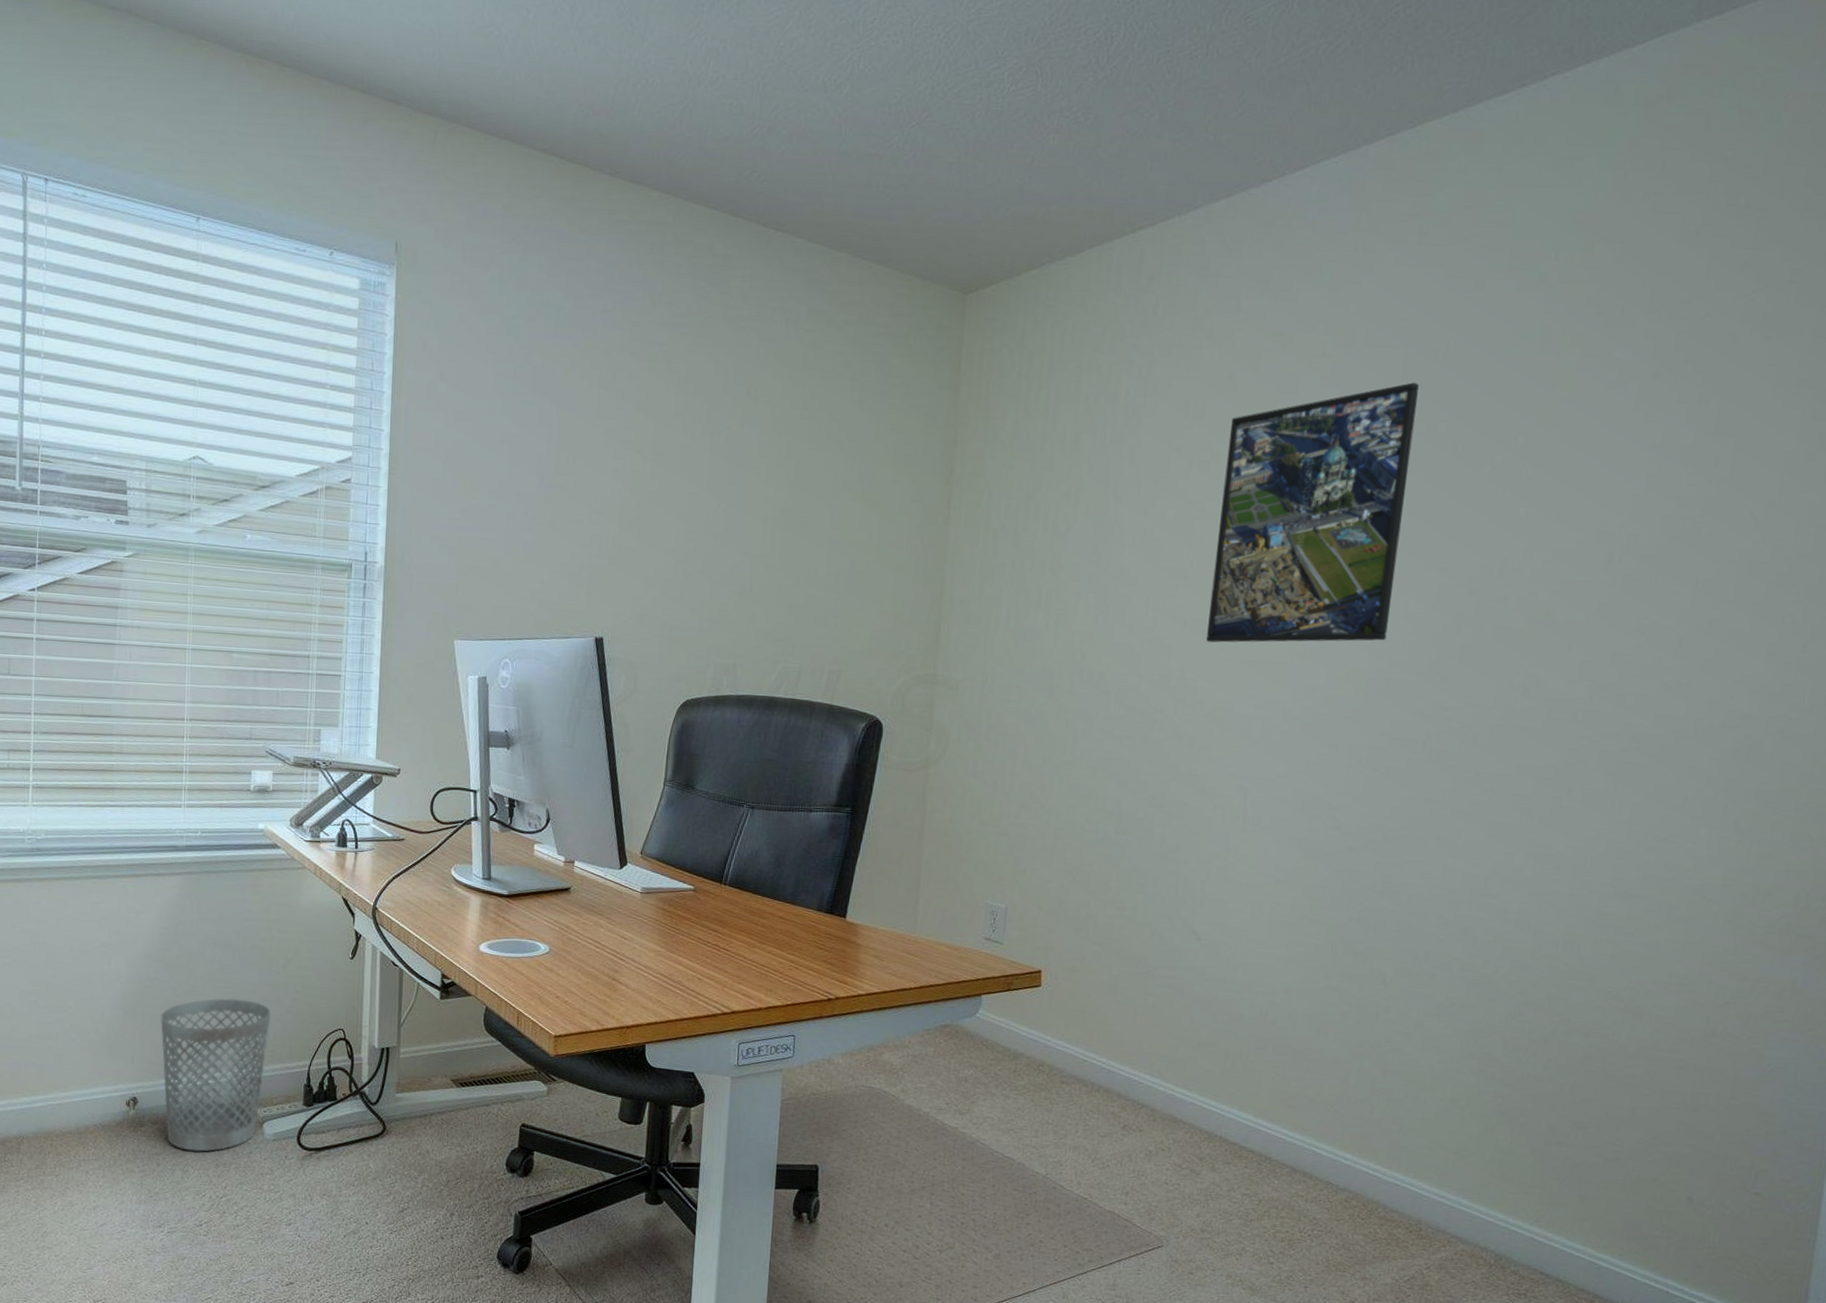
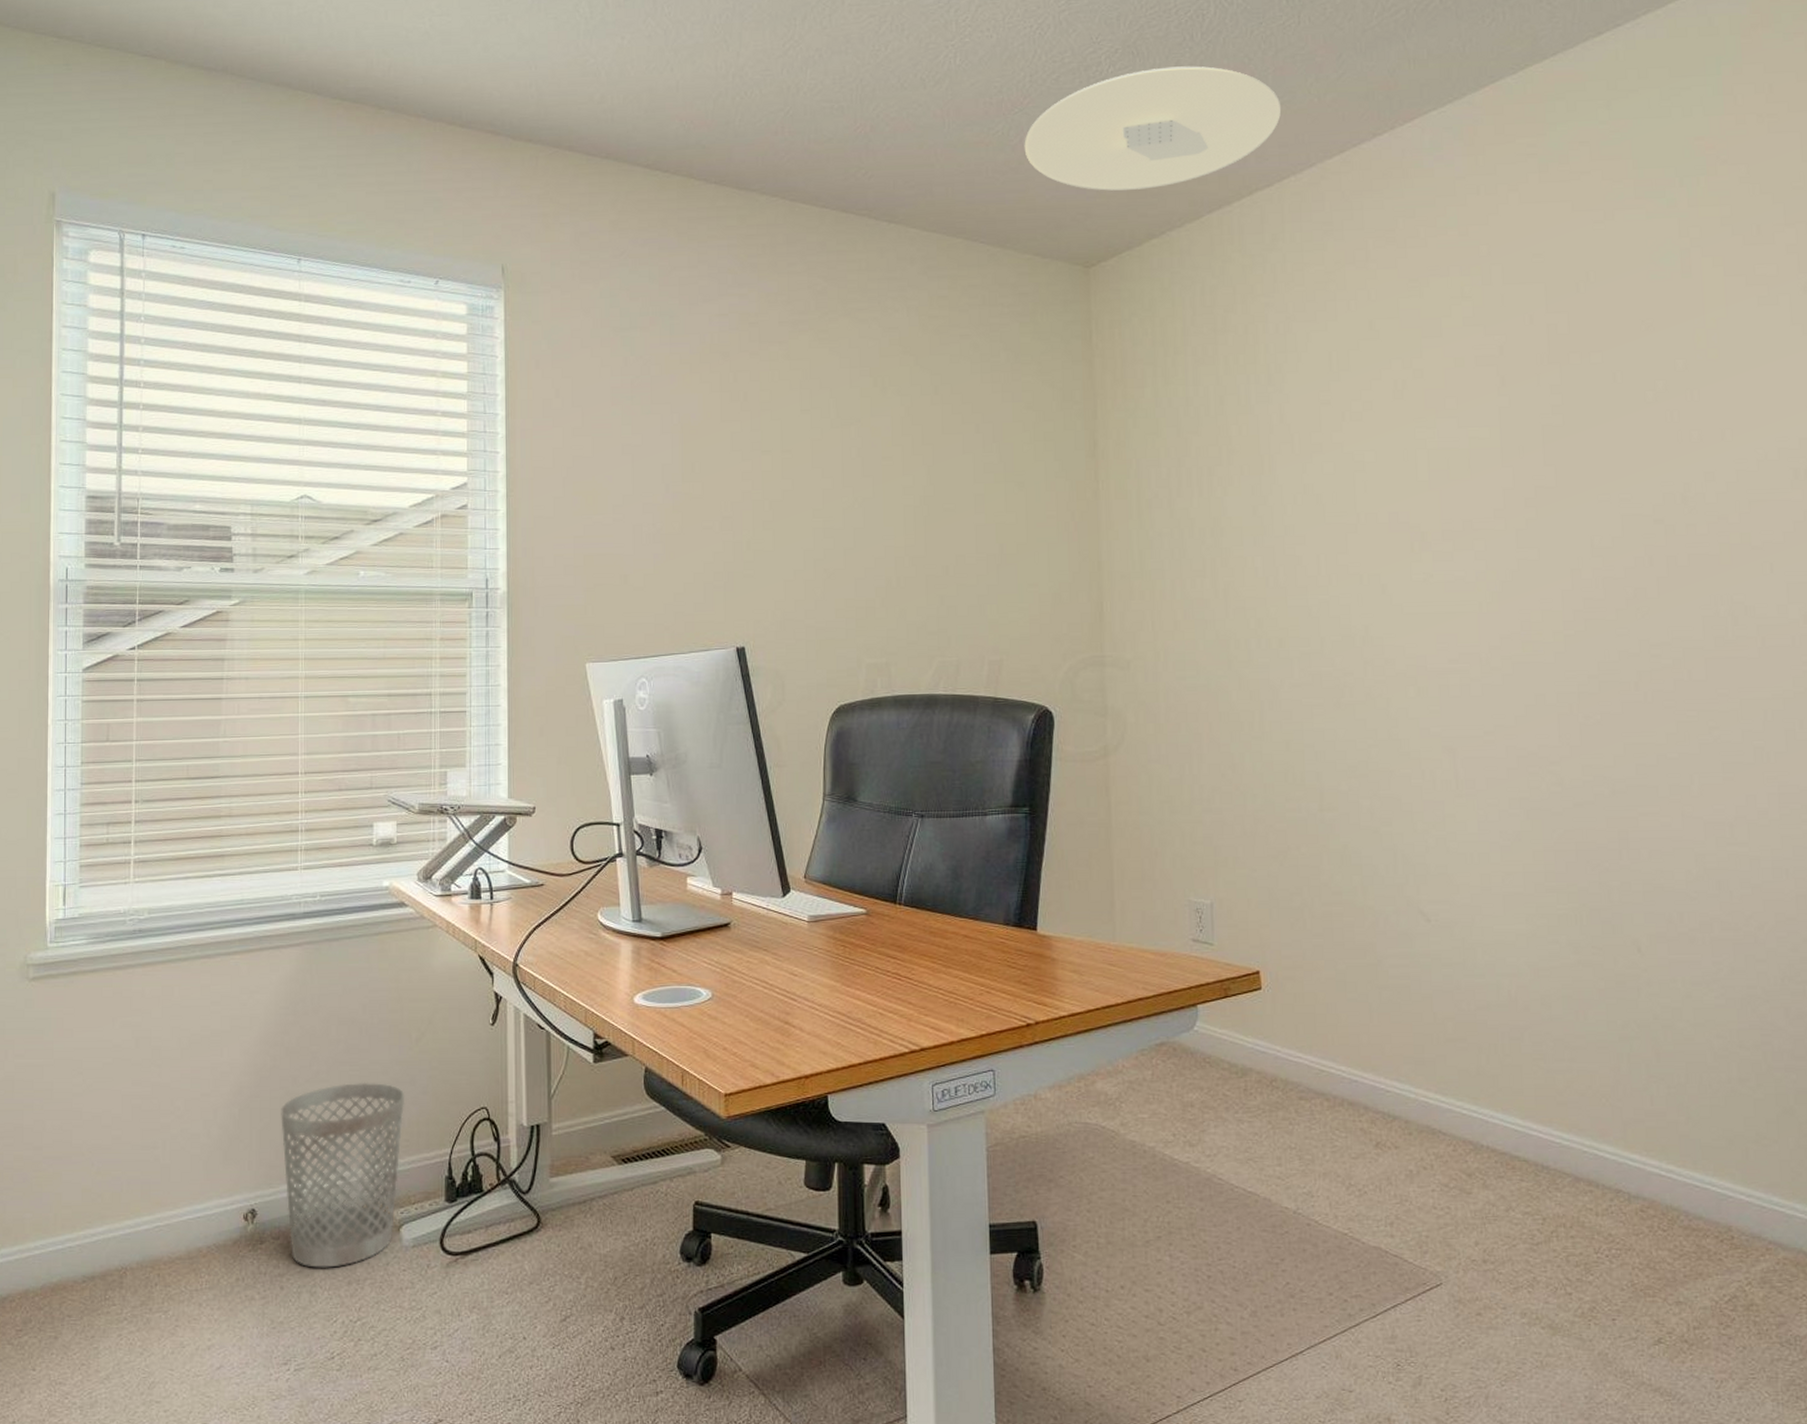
ceiling light: none [917,90,1177,218] -> present [1024,66,1282,191]
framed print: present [1206,382,1419,643] -> none [1378,316,1577,597]

